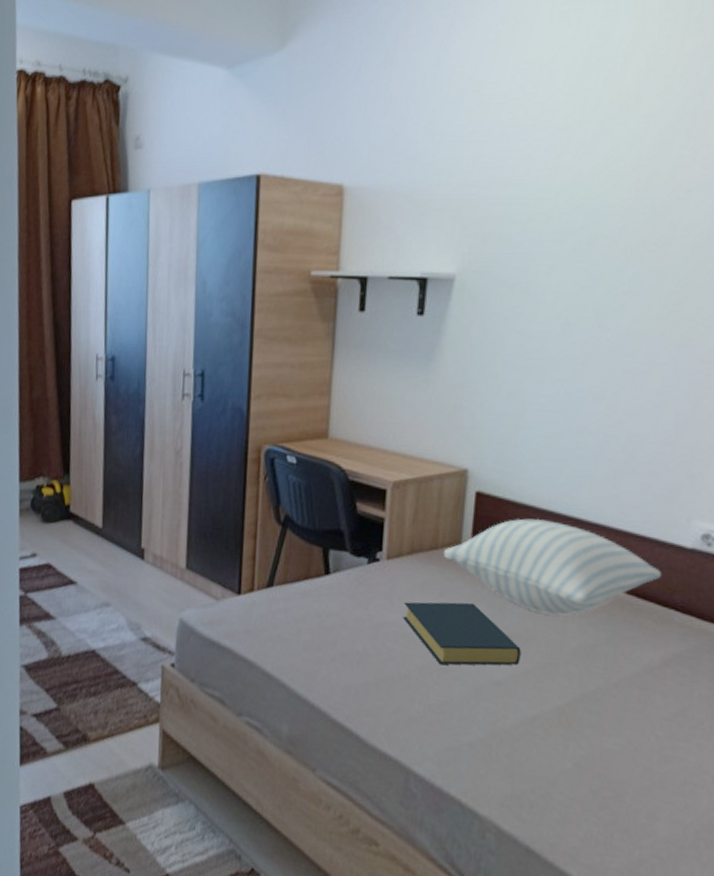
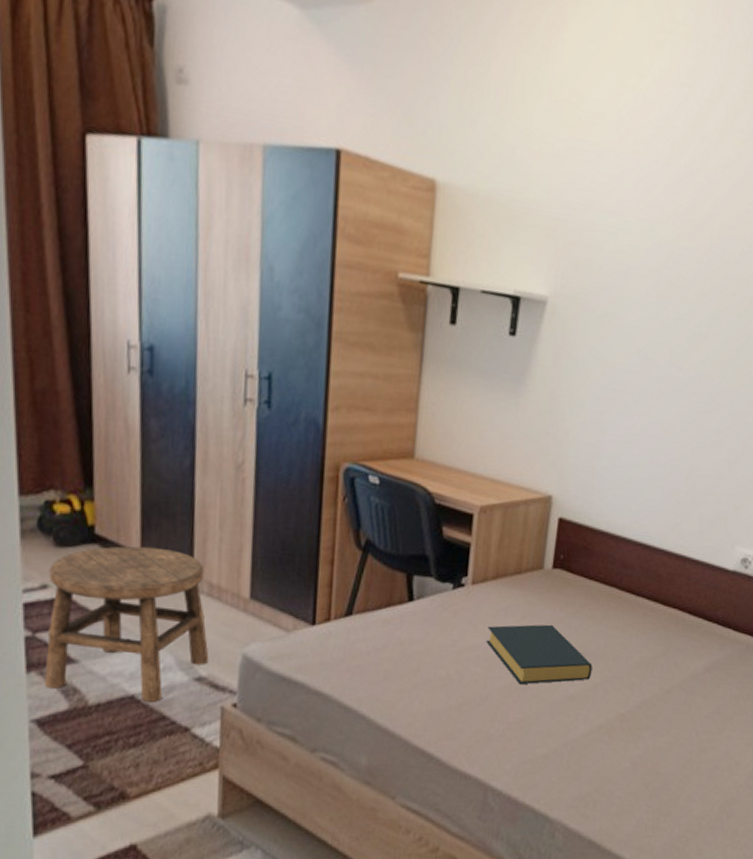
stool: none [31,522,153,657] -> present [44,546,209,702]
pillow: present [443,518,662,615] -> none [526,543,710,633]

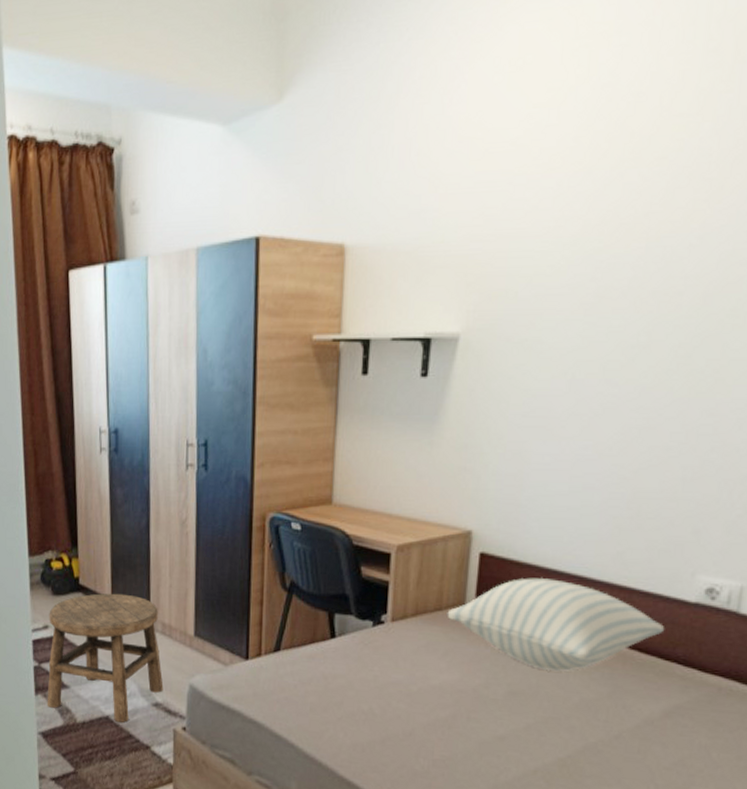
hardback book: present [486,624,593,685] -> none [408,661,524,722]
pillow: none [526,543,710,633] -> present [447,577,665,671]

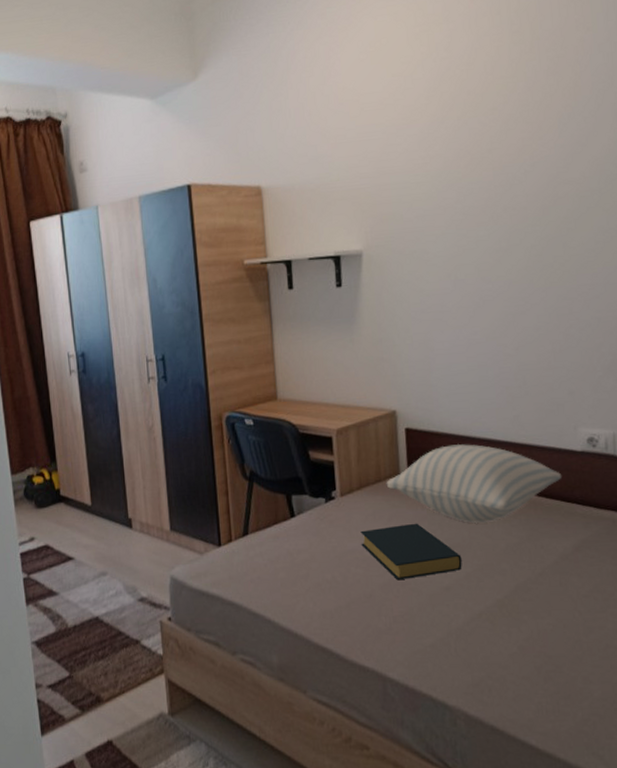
stool: present [47,593,164,723] -> none [34,499,147,621]
hardback book: none [408,661,524,722] -> present [360,523,462,581]

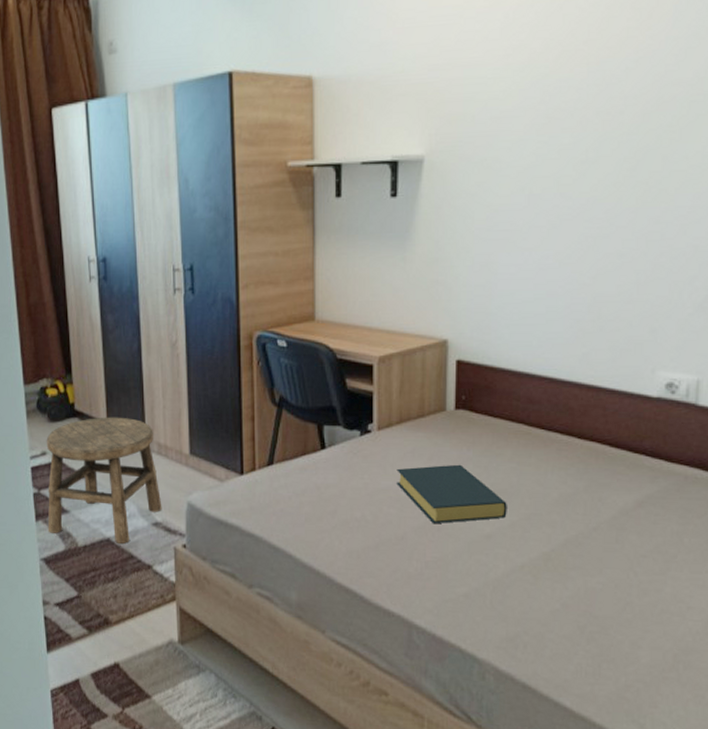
stool: none [34,499,147,621] -> present [46,417,162,544]
pillow: present [386,443,562,524] -> none [429,380,632,470]

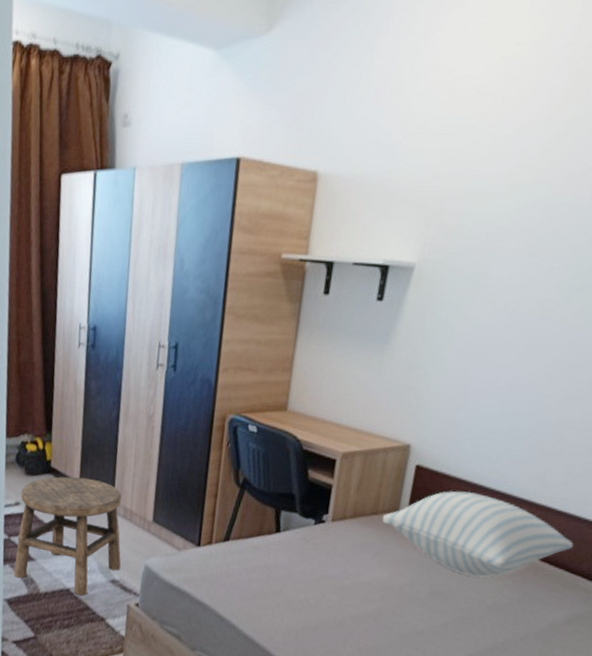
hardback book: present [396,464,507,524] -> none [342,559,443,618]
pillow: none [429,380,632,470] -> present [382,490,574,577]

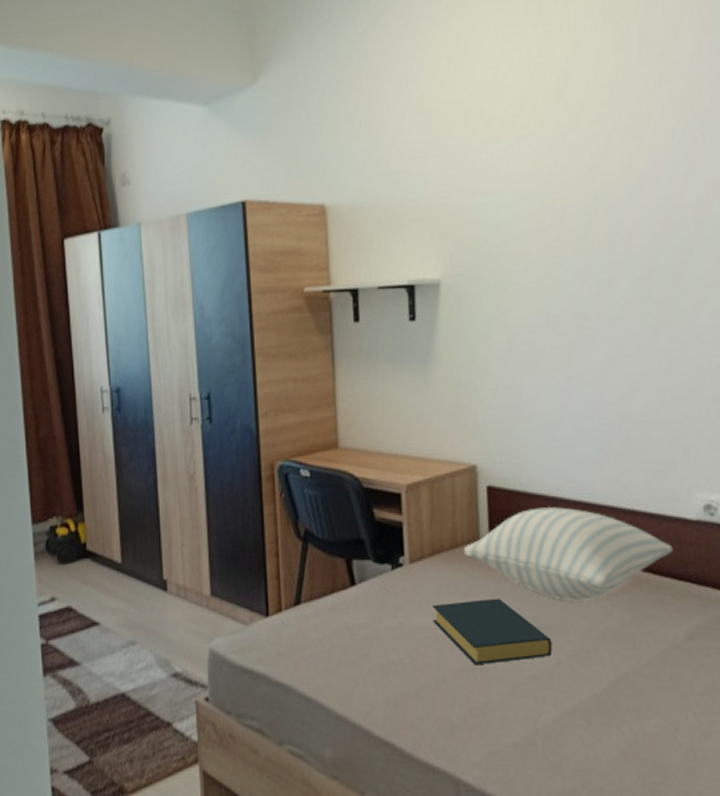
stool: present [13,476,121,596] -> none [55,556,182,699]
hardback book: none [342,559,443,618] -> present [432,598,552,666]

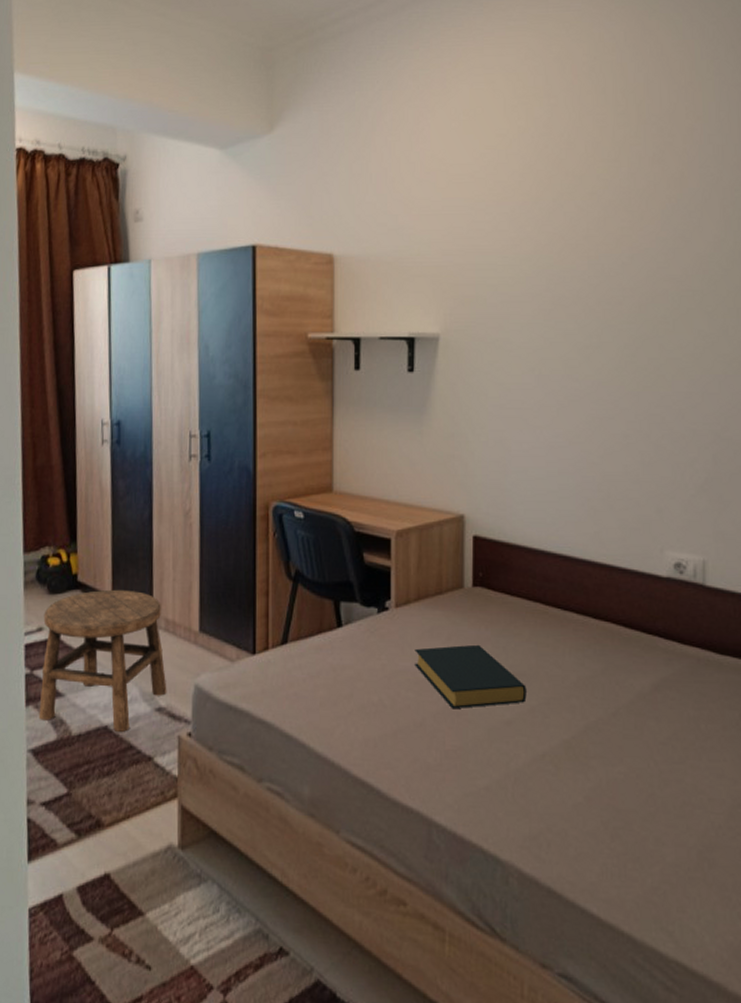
stool: none [55,556,182,699] -> present [38,589,167,732]
pillow: present [463,506,674,602] -> none [447,557,644,651]

